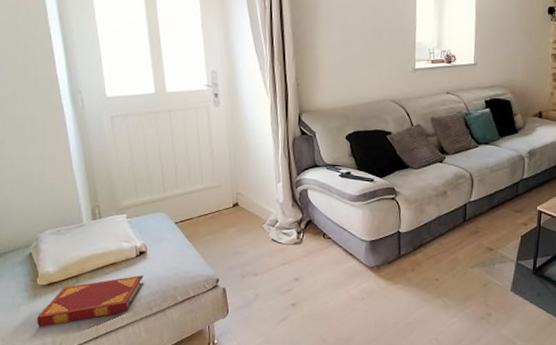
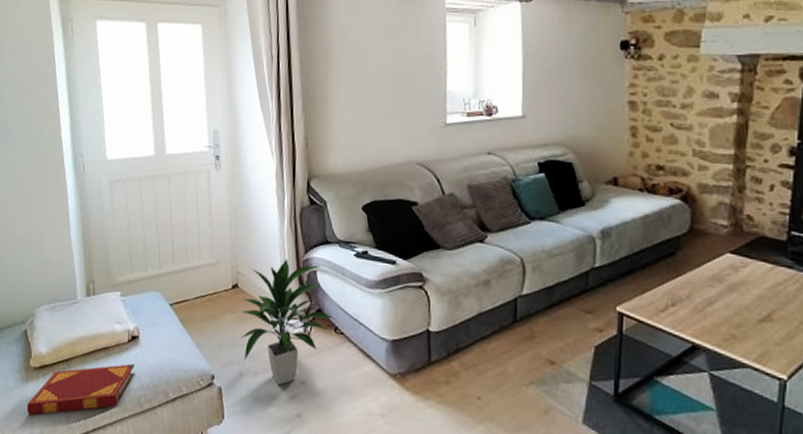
indoor plant: none [241,180,323,282] -> present [240,259,334,385]

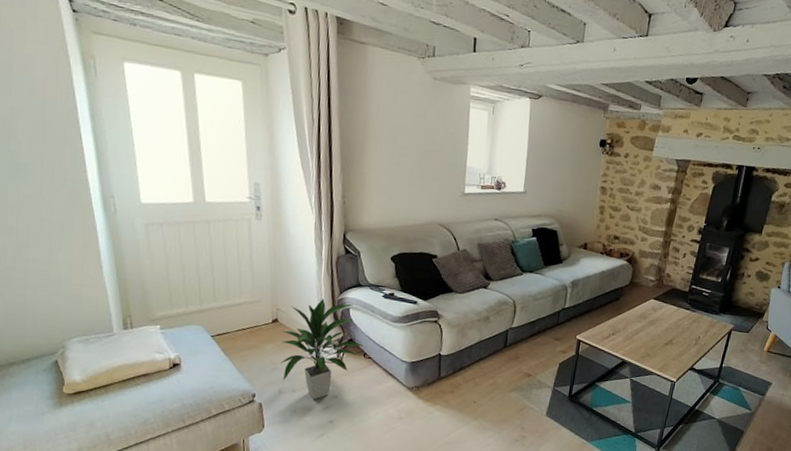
hardback book: present [26,363,135,416] -> none [61,387,178,436]

